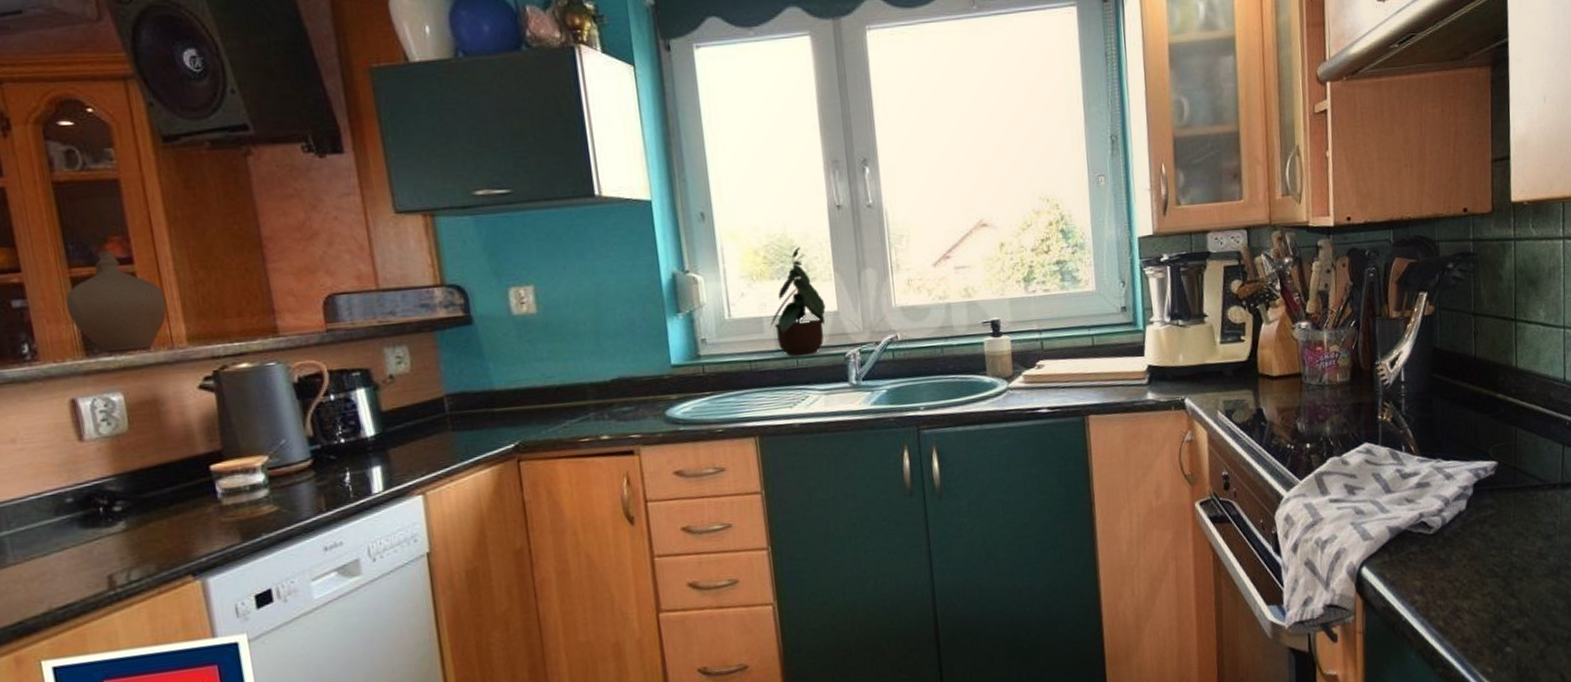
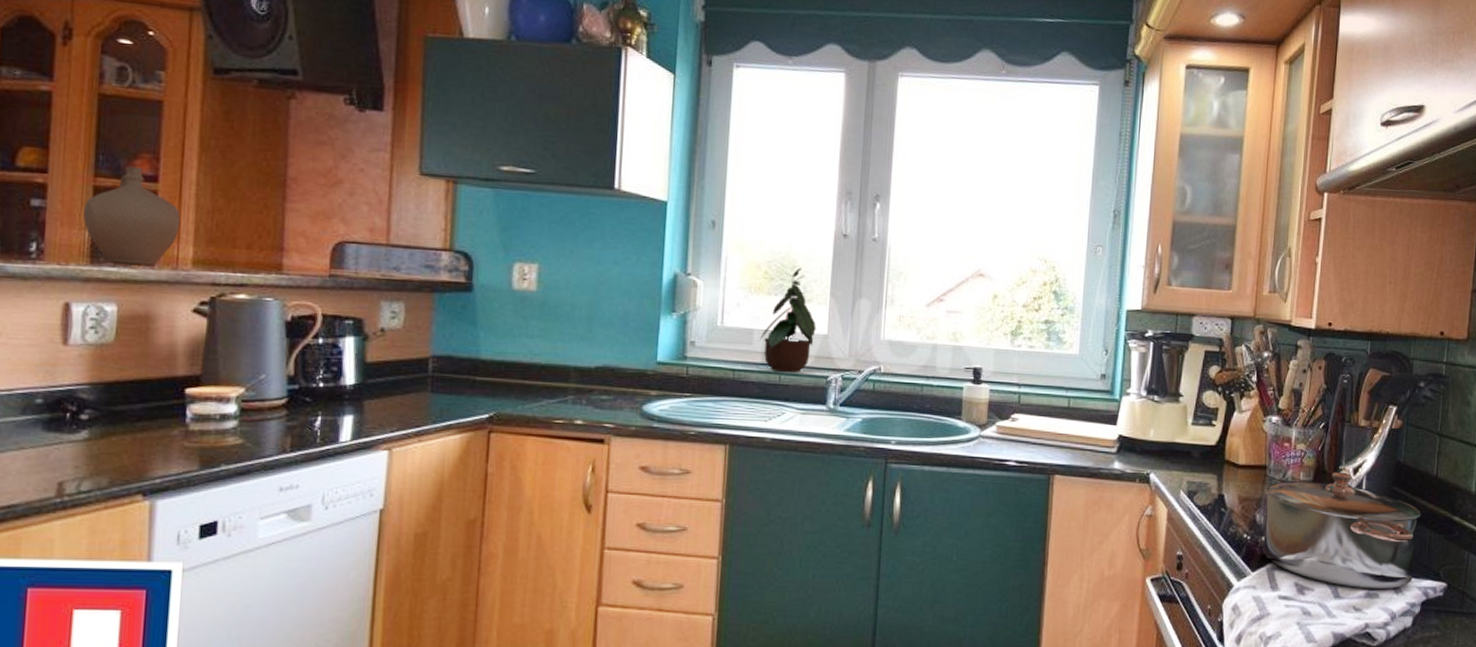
cooking pot: none [1303,367,1464,481] -> present [1261,471,1422,590]

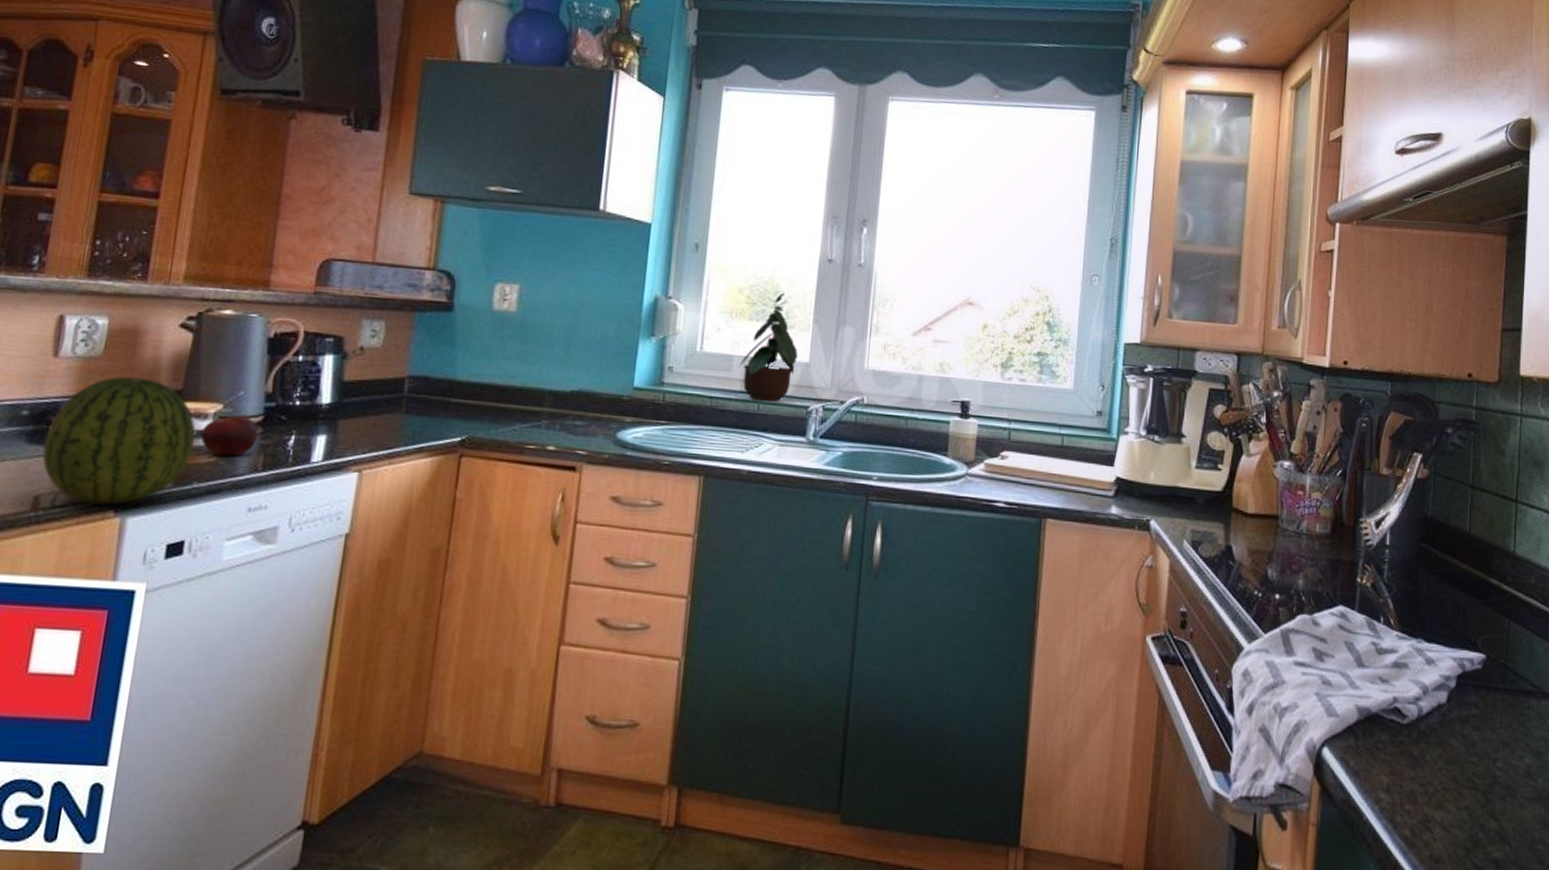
fruit: none [62,362,219,489] -> present [42,376,196,505]
ceramic jug: present [83,166,181,267] -> none [85,182,178,281]
fruit: none [225,398,283,438] -> present [200,415,258,456]
cooking pot: present [1261,471,1422,590] -> none [1274,524,1454,659]

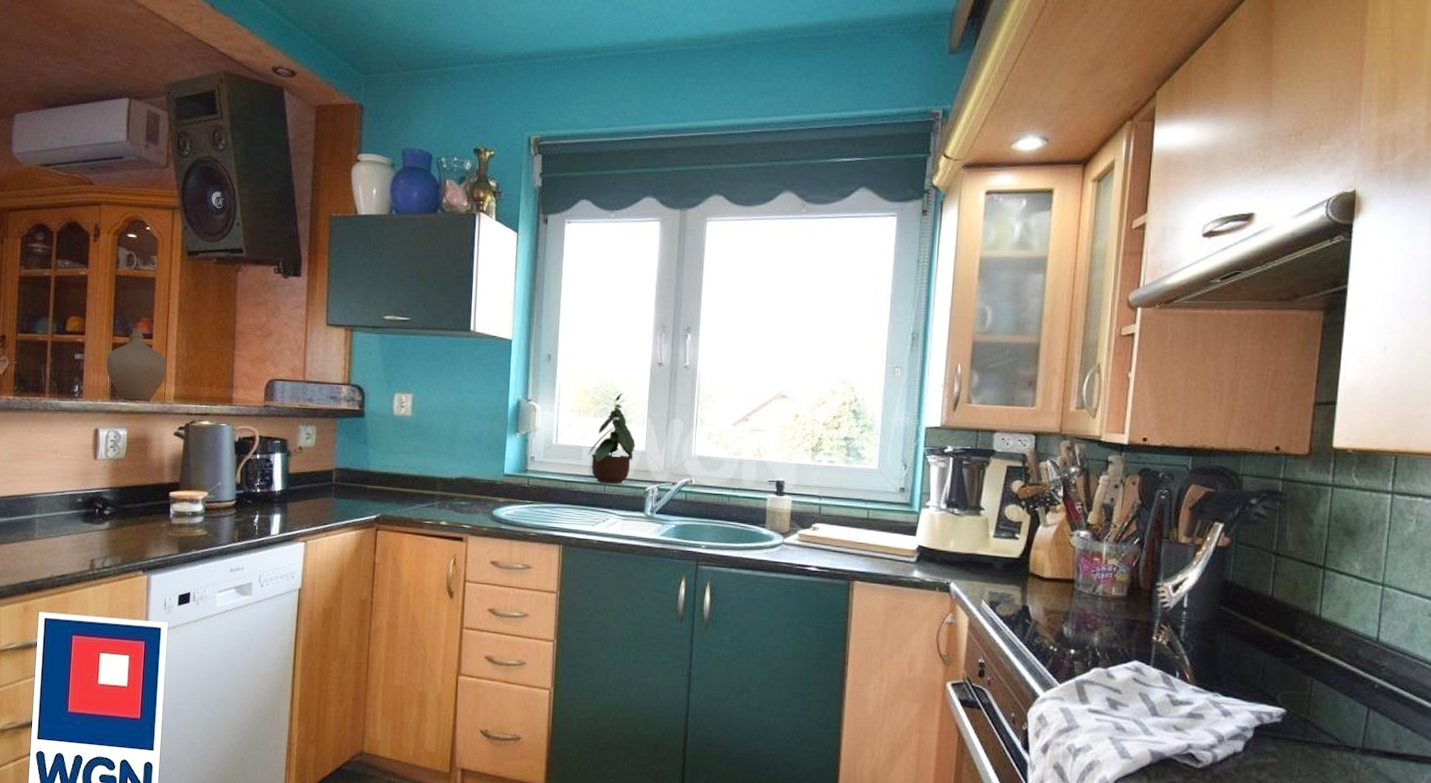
fruit: present [42,376,196,505] -> none [93,472,191,567]
ceramic jug: none [85,182,178,281] -> present [106,327,167,401]
fruit: present [200,415,258,456] -> none [195,500,233,531]

